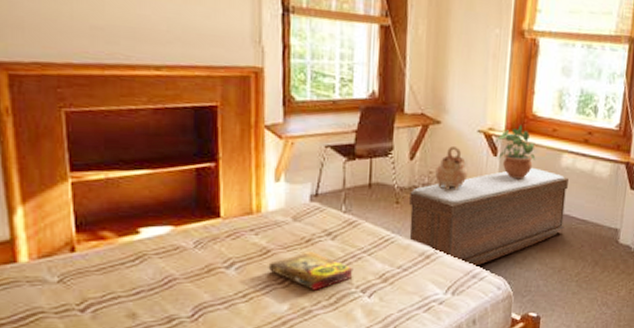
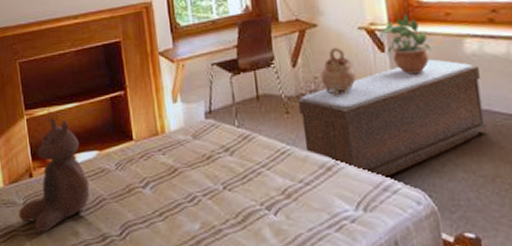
stuffed bear: none [50,183,157,315] -> present [18,117,90,233]
book: present [268,250,354,290] -> none [177,167,256,208]

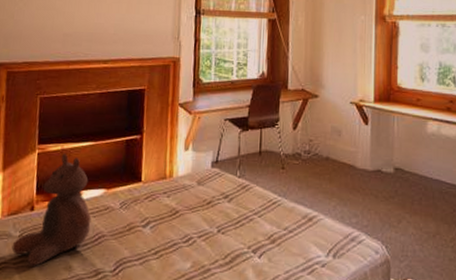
bench: present [298,59,487,179] -> none [293,134,435,231]
ceramic vessel: present [320,48,357,95] -> none [315,117,343,156]
potted plant: present [379,14,432,75] -> none [365,96,403,146]

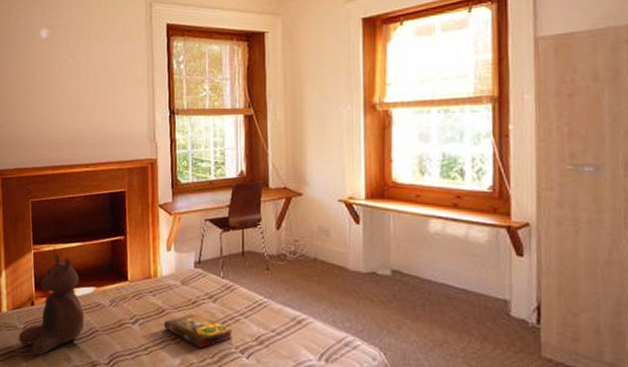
book: none [176,212,246,250] -> present [163,311,232,349]

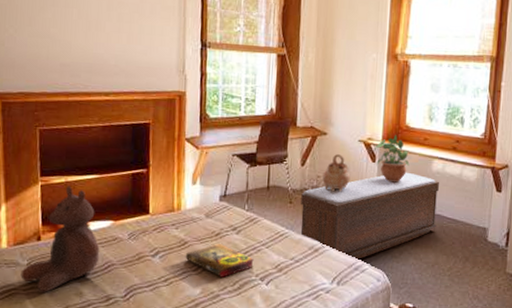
bench: none [279,234,441,335] -> present [300,172,439,261]
ceramic vessel: none [301,216,332,257] -> present [322,154,351,192]
potted plant: none [356,193,401,246] -> present [373,135,410,183]

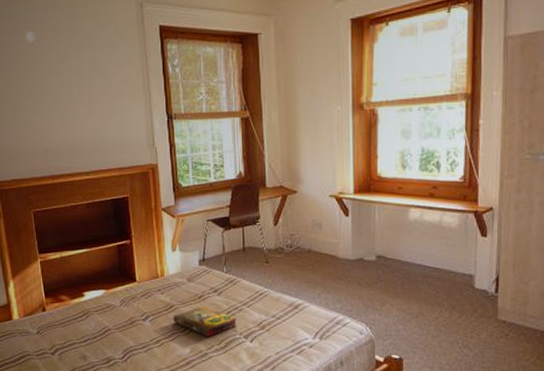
stuffed bear: present [20,185,100,292] -> none [32,260,97,357]
bench: present [300,172,439,261] -> none [277,223,418,315]
ceramic vessel: present [322,154,351,192] -> none [296,211,324,249]
potted plant: present [373,135,410,183] -> none [345,187,385,235]

